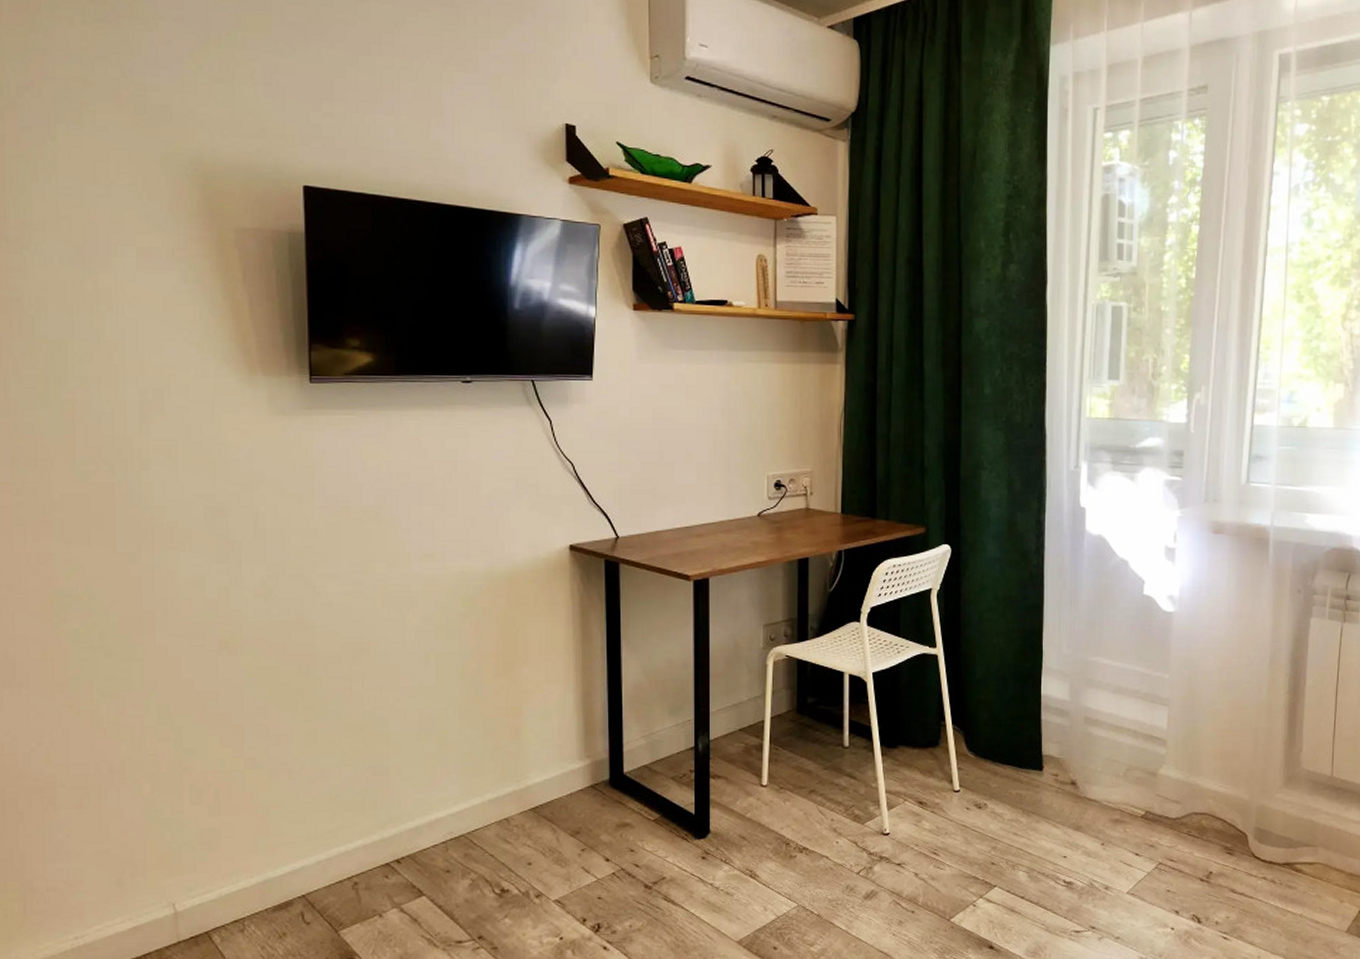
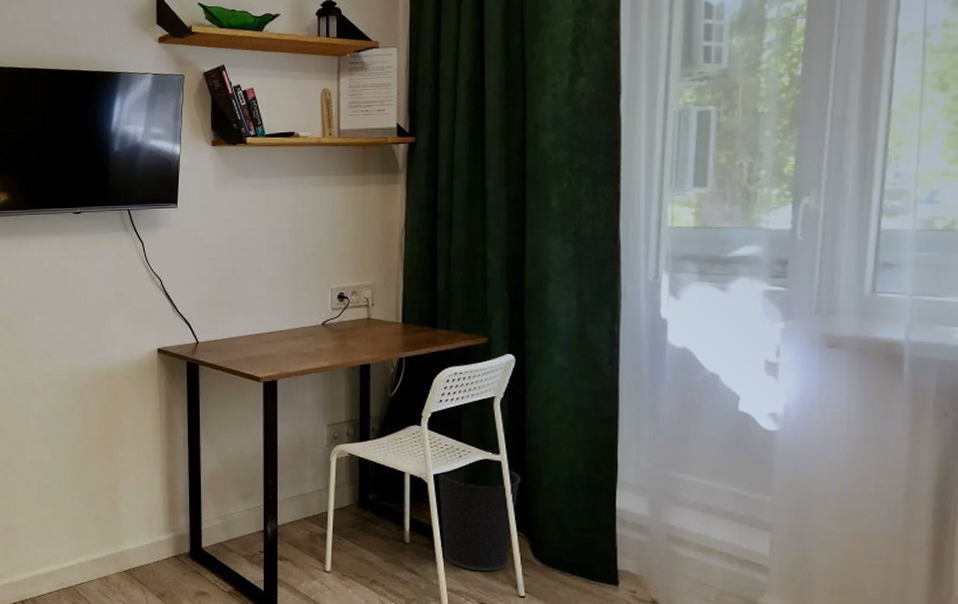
wastebasket: none [876,661,956,770] -> present [437,466,521,572]

